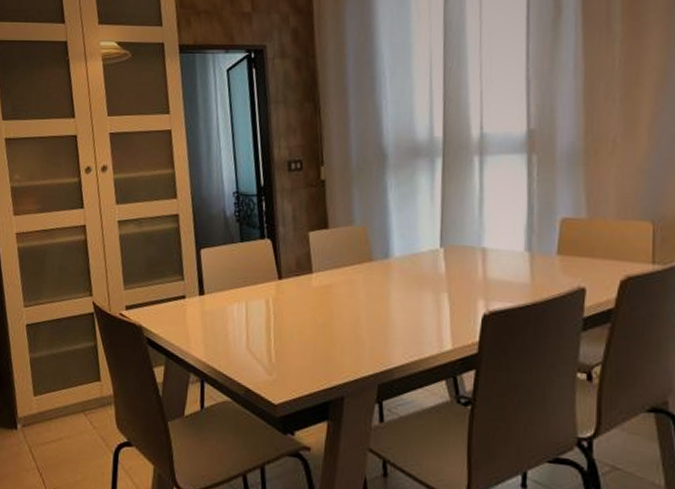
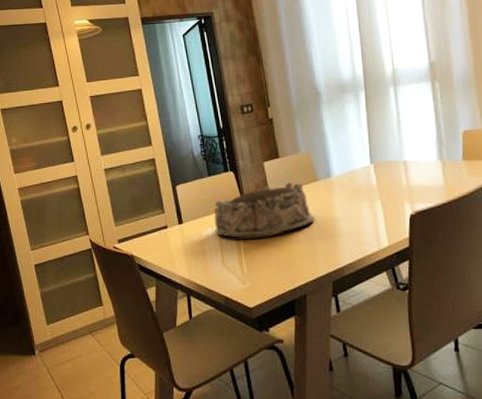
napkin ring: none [242,258,365,322] -> present [214,181,315,239]

